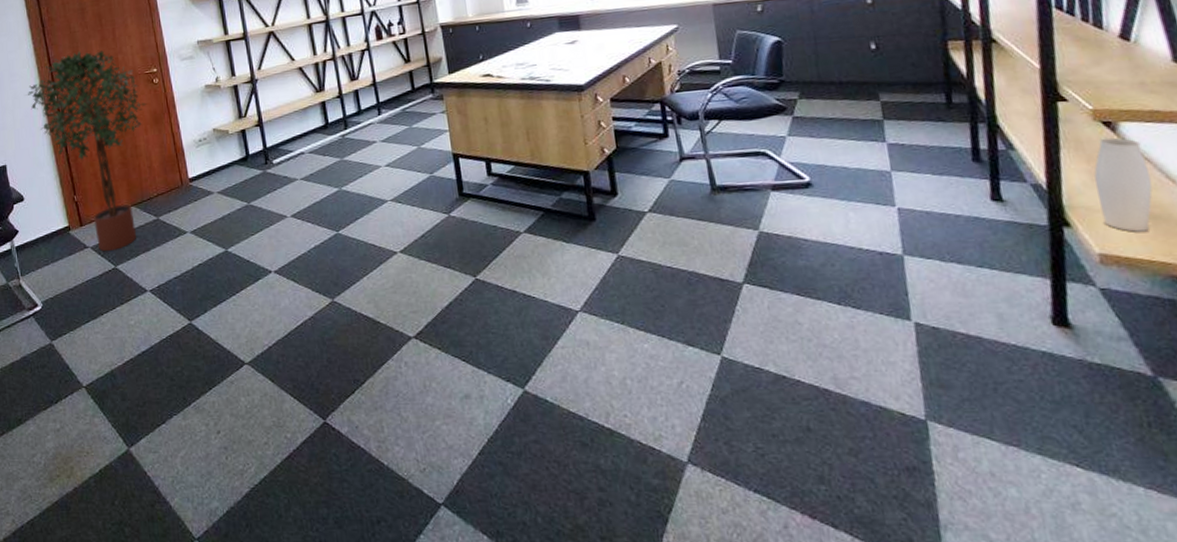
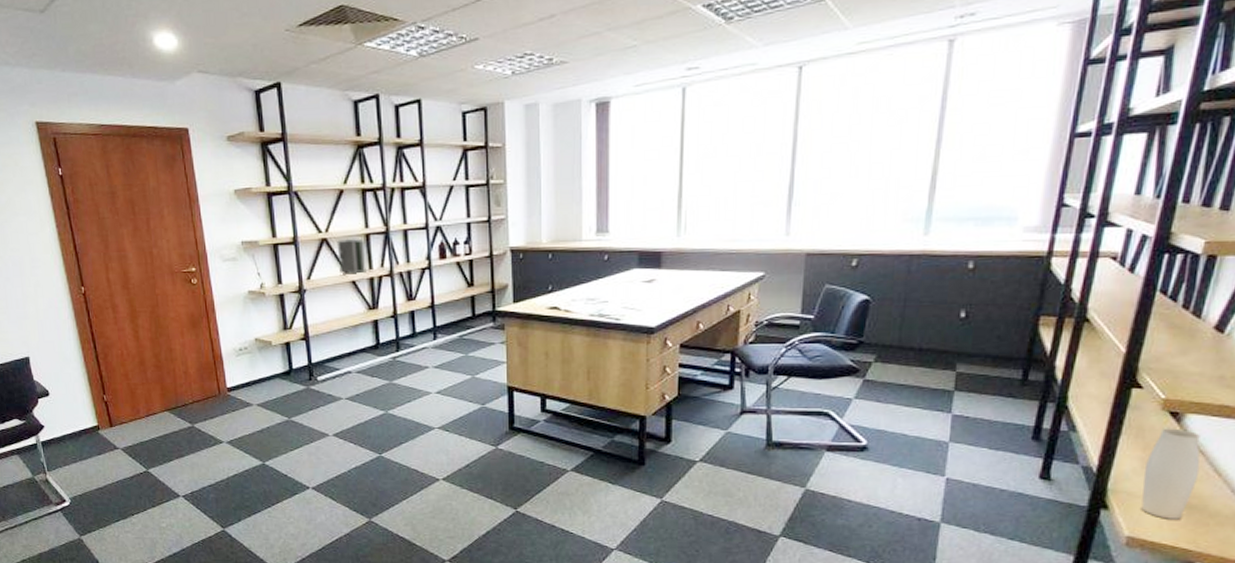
potted tree: present [26,50,146,252] -> none [49,240,183,455]
binder: none [283,28,311,62] -> present [337,238,366,274]

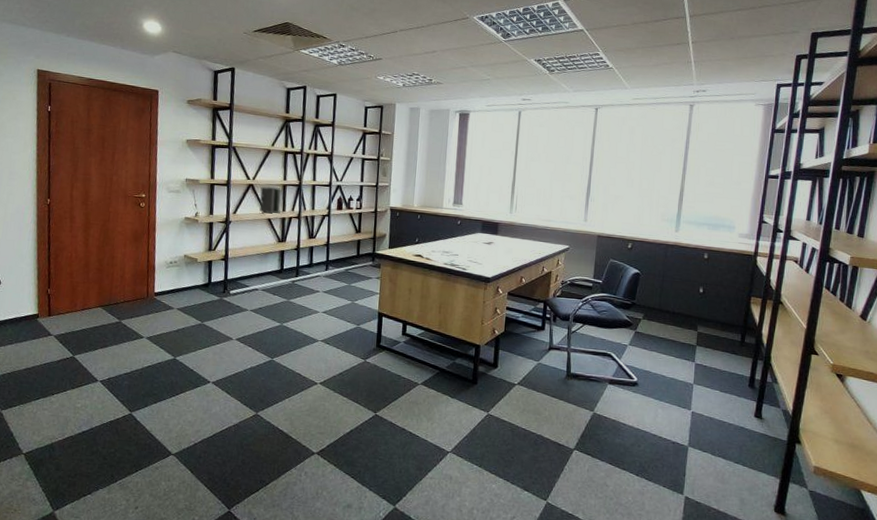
vase: present [1141,428,1201,520] -> none [822,385,858,455]

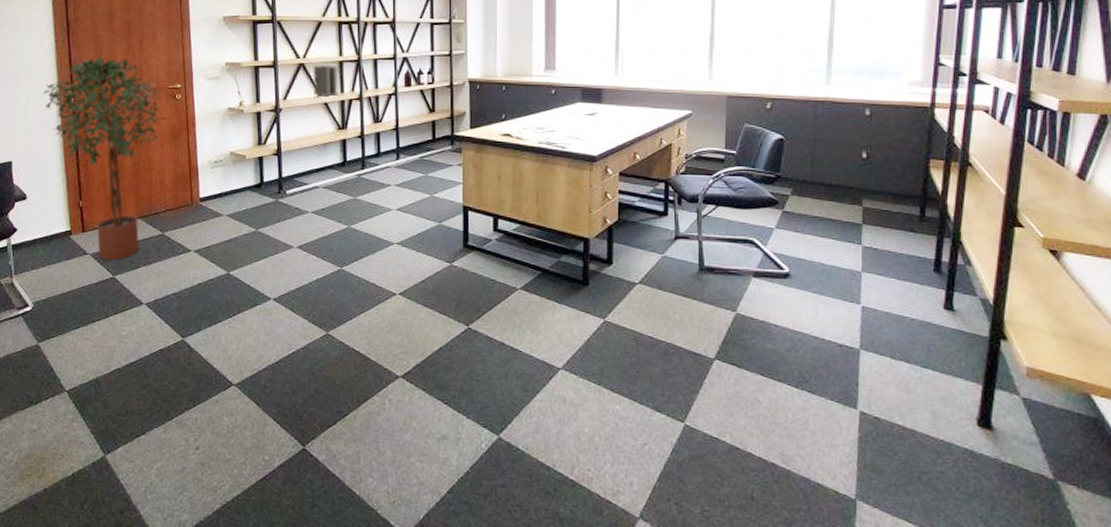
potted tree: none [21,165,130,342] -> present [41,56,165,261]

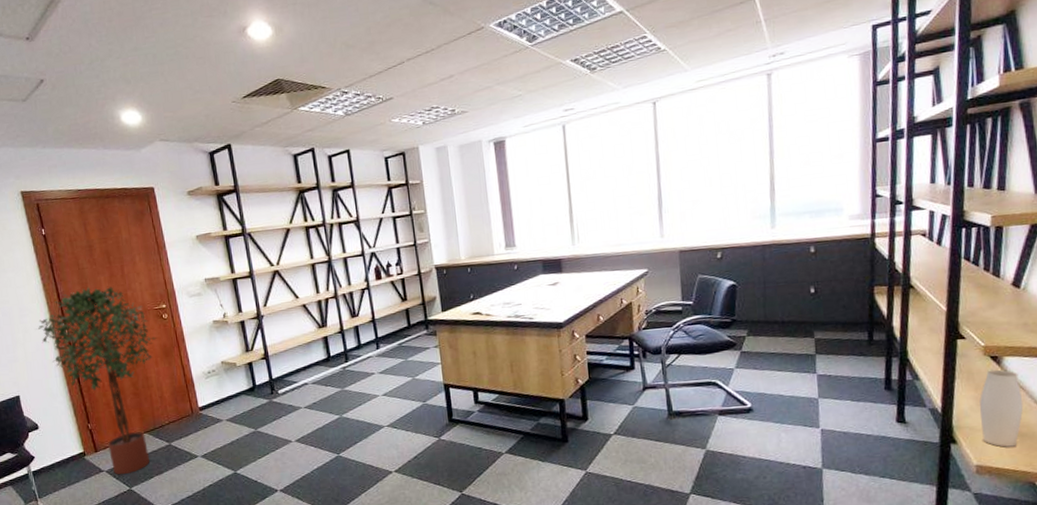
binder: present [313,64,338,97] -> none [287,268,314,299]
vase: none [1034,264,1082,352] -> present [979,369,1024,447]

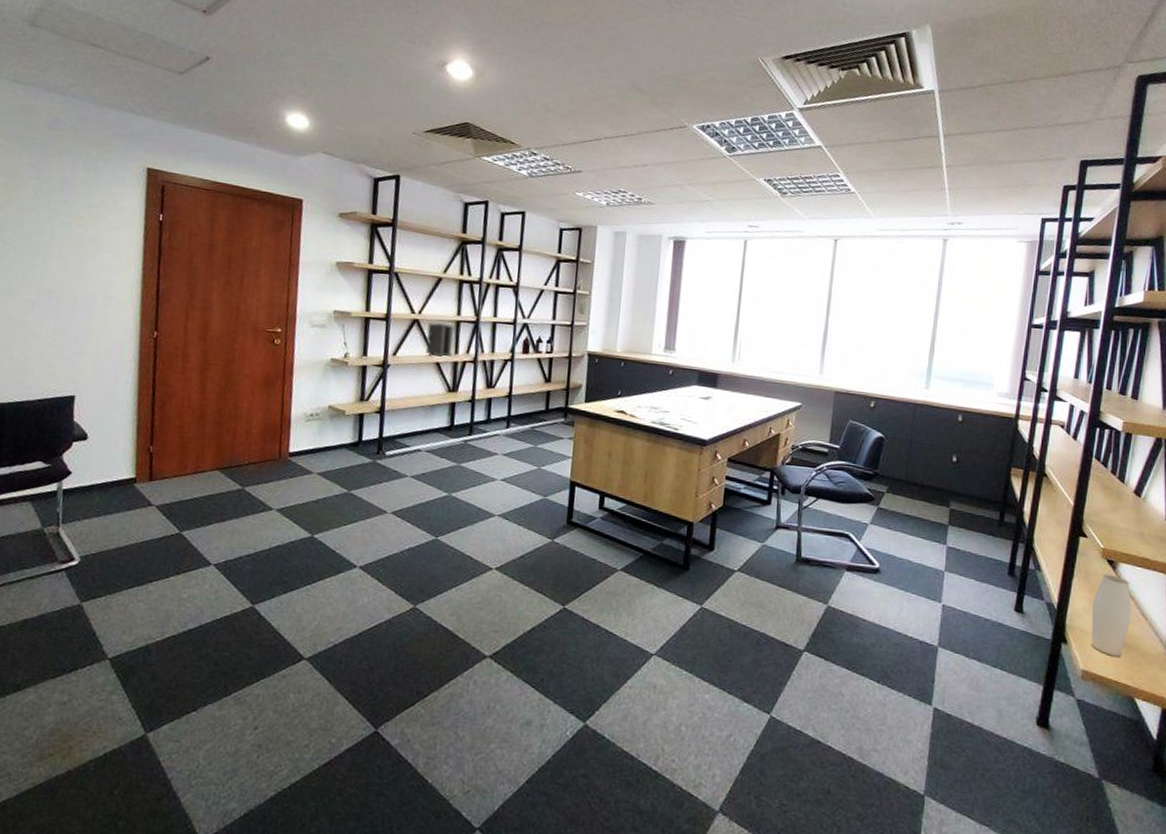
potted tree: present [36,287,156,475] -> none [119,290,260,514]
binder: none [287,268,314,299] -> present [426,322,454,357]

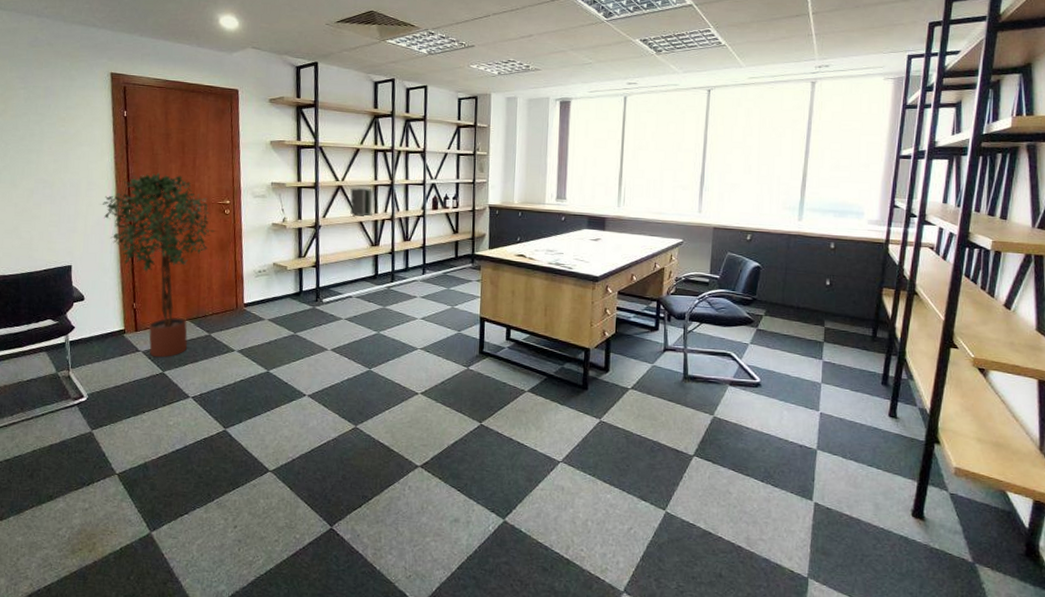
potted tree: none [119,290,260,514] -> present [100,172,215,358]
vase: present [1091,573,1132,657] -> none [963,380,1003,455]

